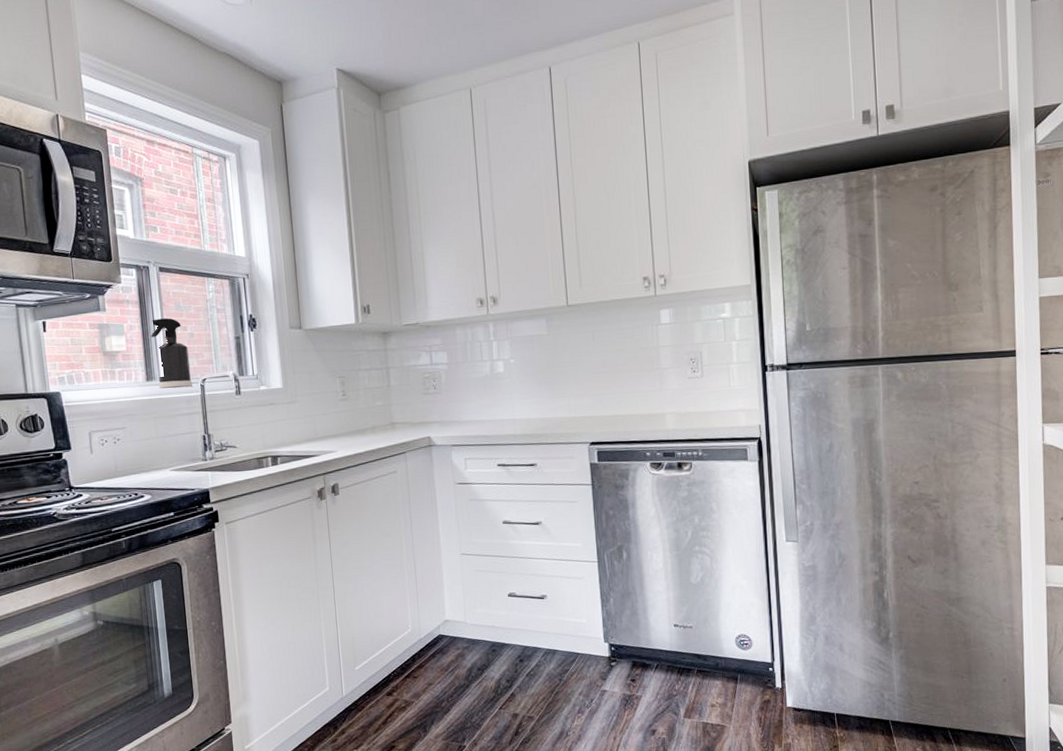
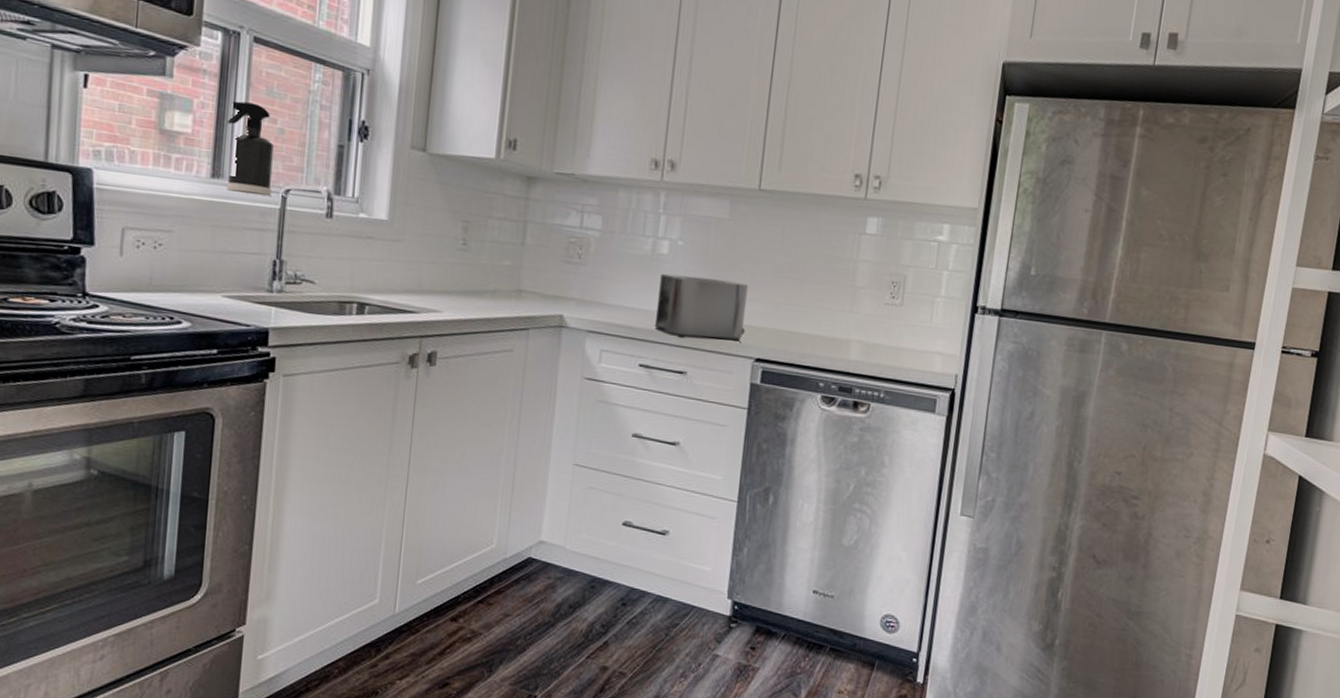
toaster: none [501,383,578,438] -> present [654,273,749,343]

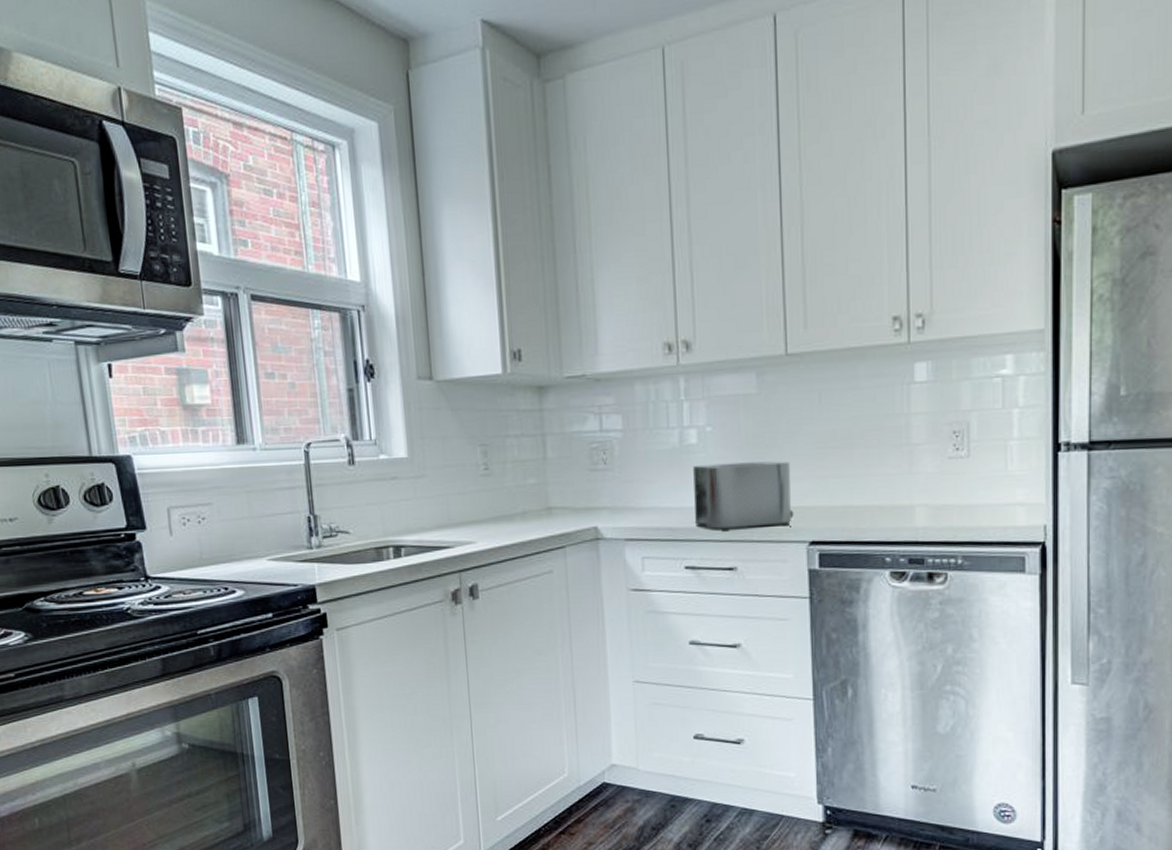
spray bottle: present [225,101,275,197] -> none [241,362,294,455]

